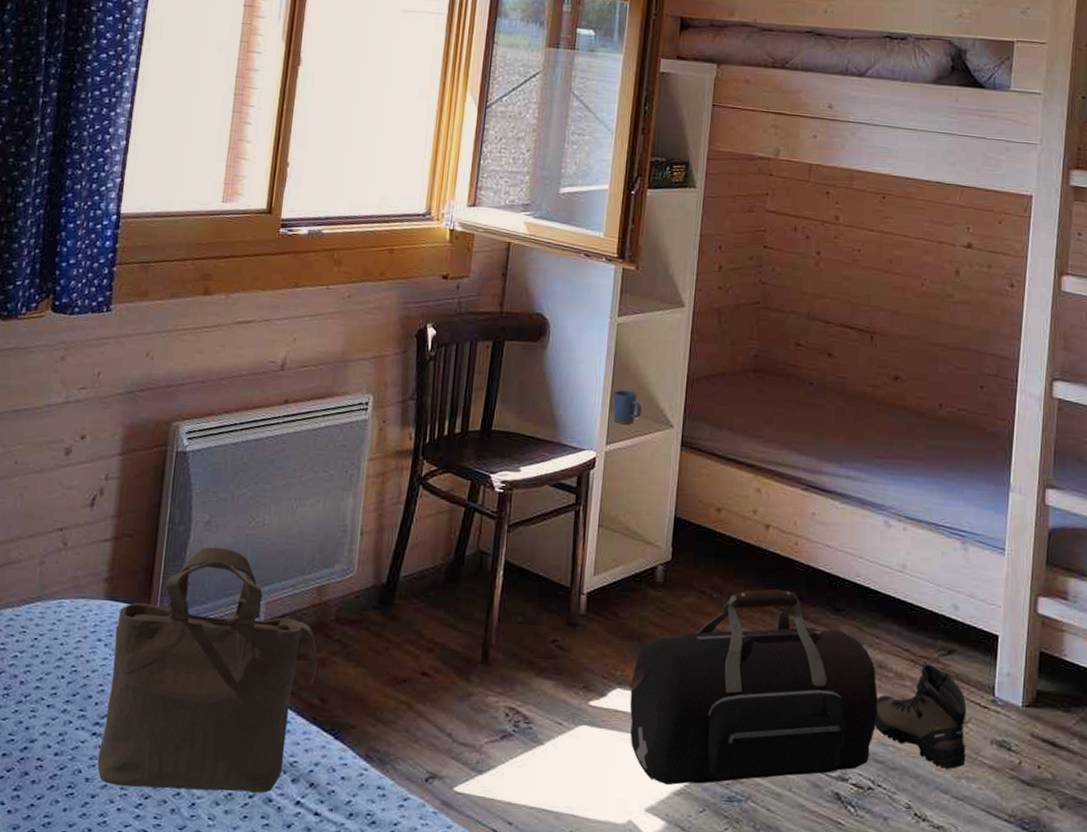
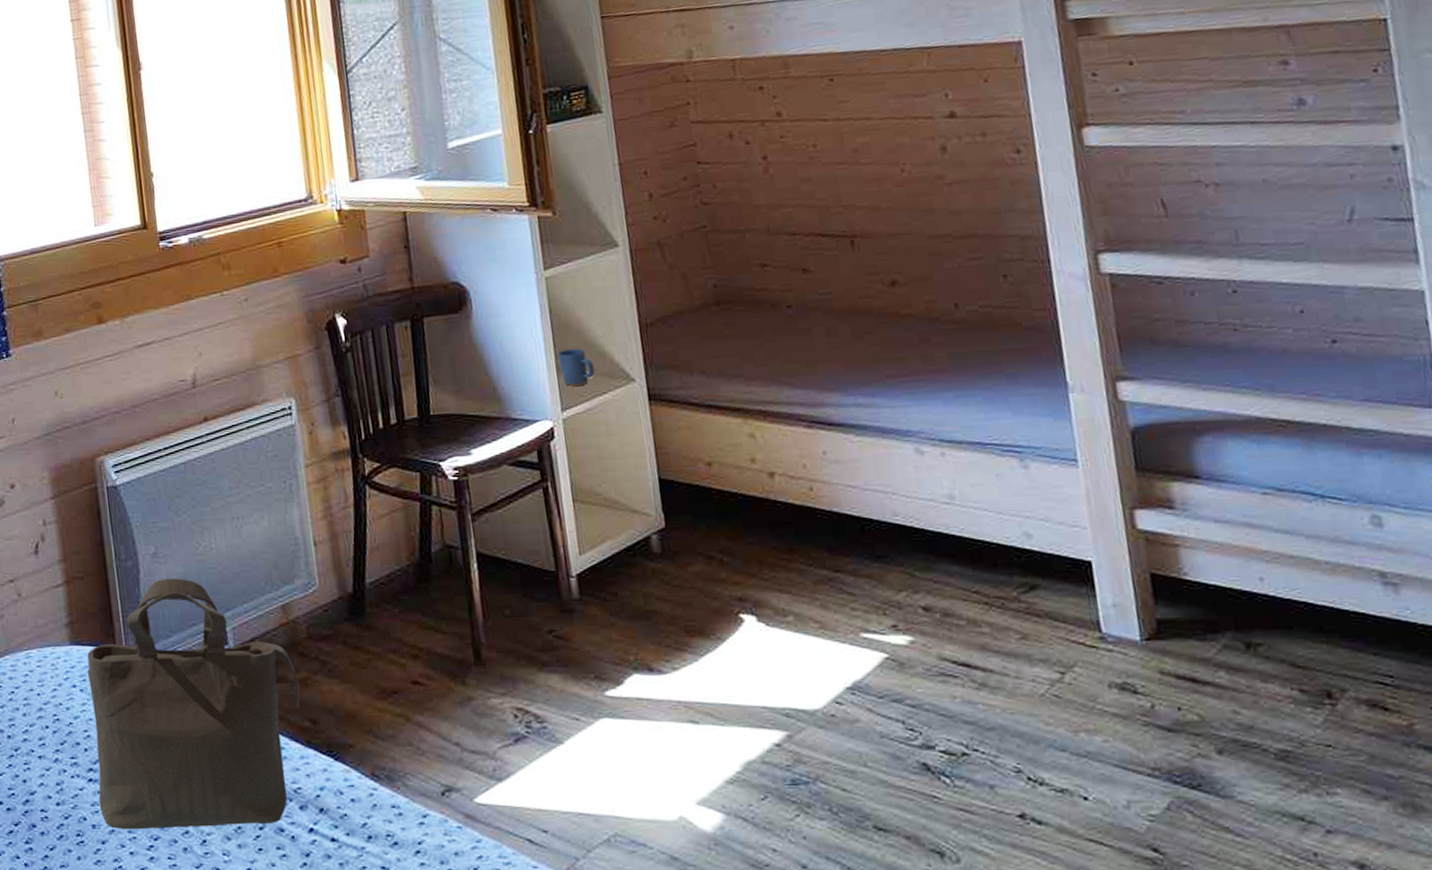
duffel bag: present [629,588,878,786] -> none [648,542,957,774]
hiking boot: present [875,663,967,769] -> none [950,604,1080,723]

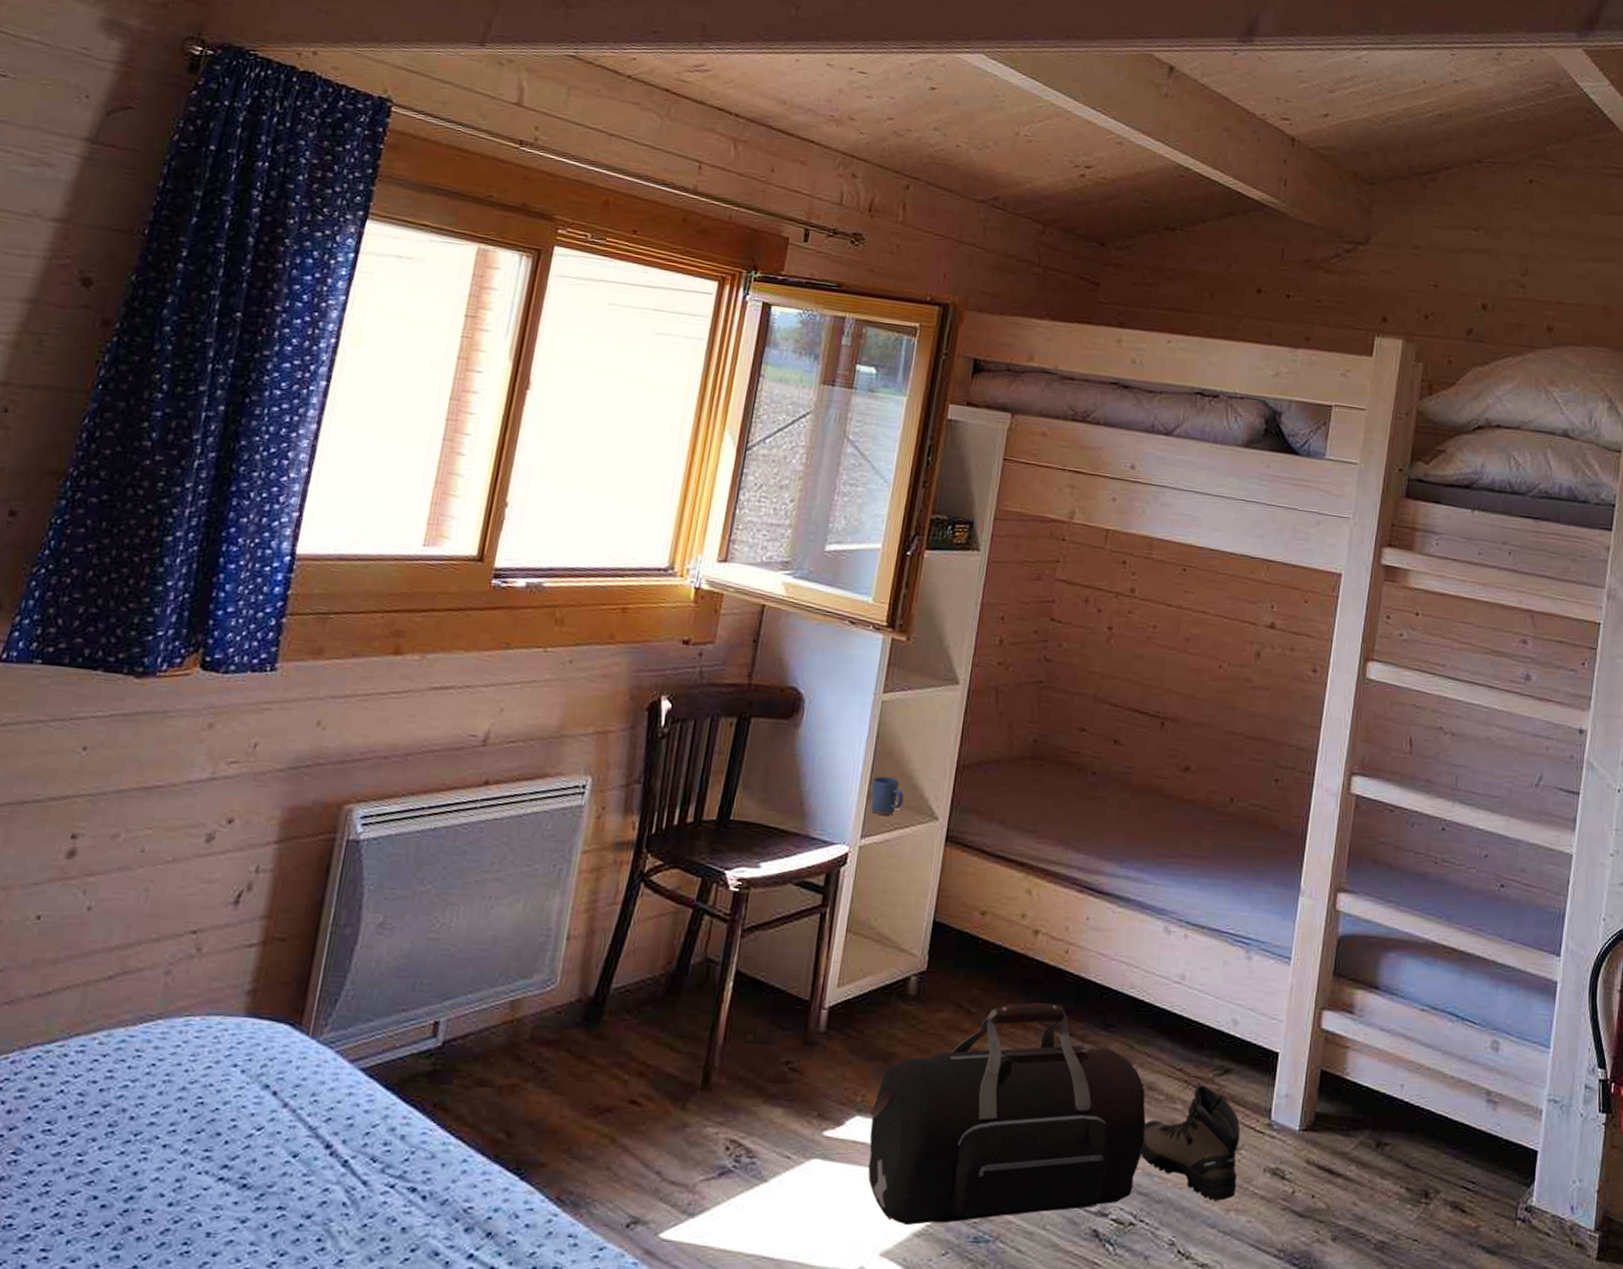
tote bag: present [87,578,300,830] -> none [222,953,505,1247]
duffel bag: none [648,542,957,774] -> present [868,1002,1147,1226]
hiking boot: none [950,604,1080,723] -> present [1141,1084,1241,1201]

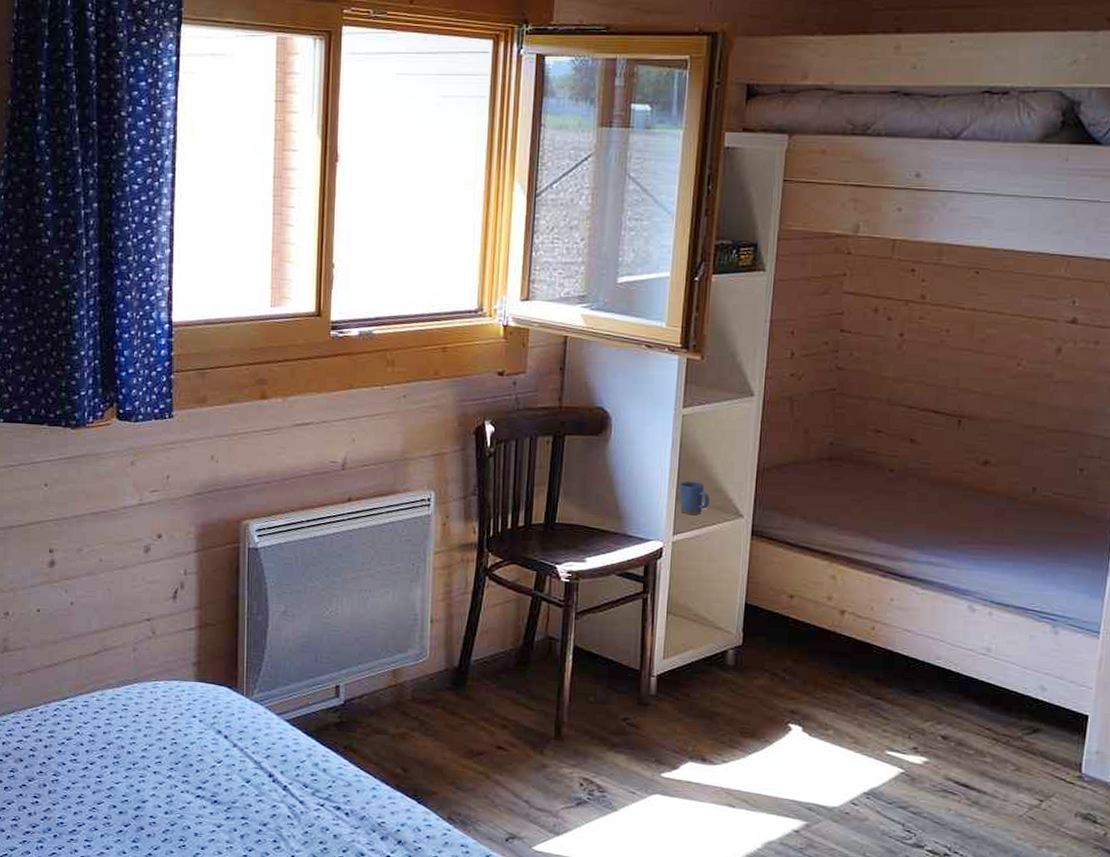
duffel bag: present [868,1002,1147,1226] -> none [702,671,957,849]
hiking boot: present [1141,1084,1241,1201] -> none [953,741,1051,839]

